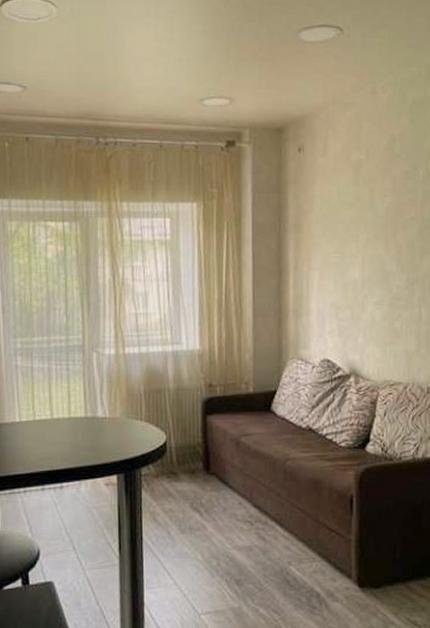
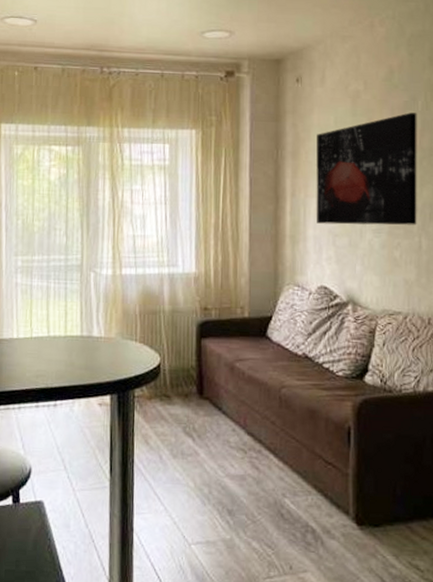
wall art: none [318,182,418,297] -> present [316,112,417,225]

